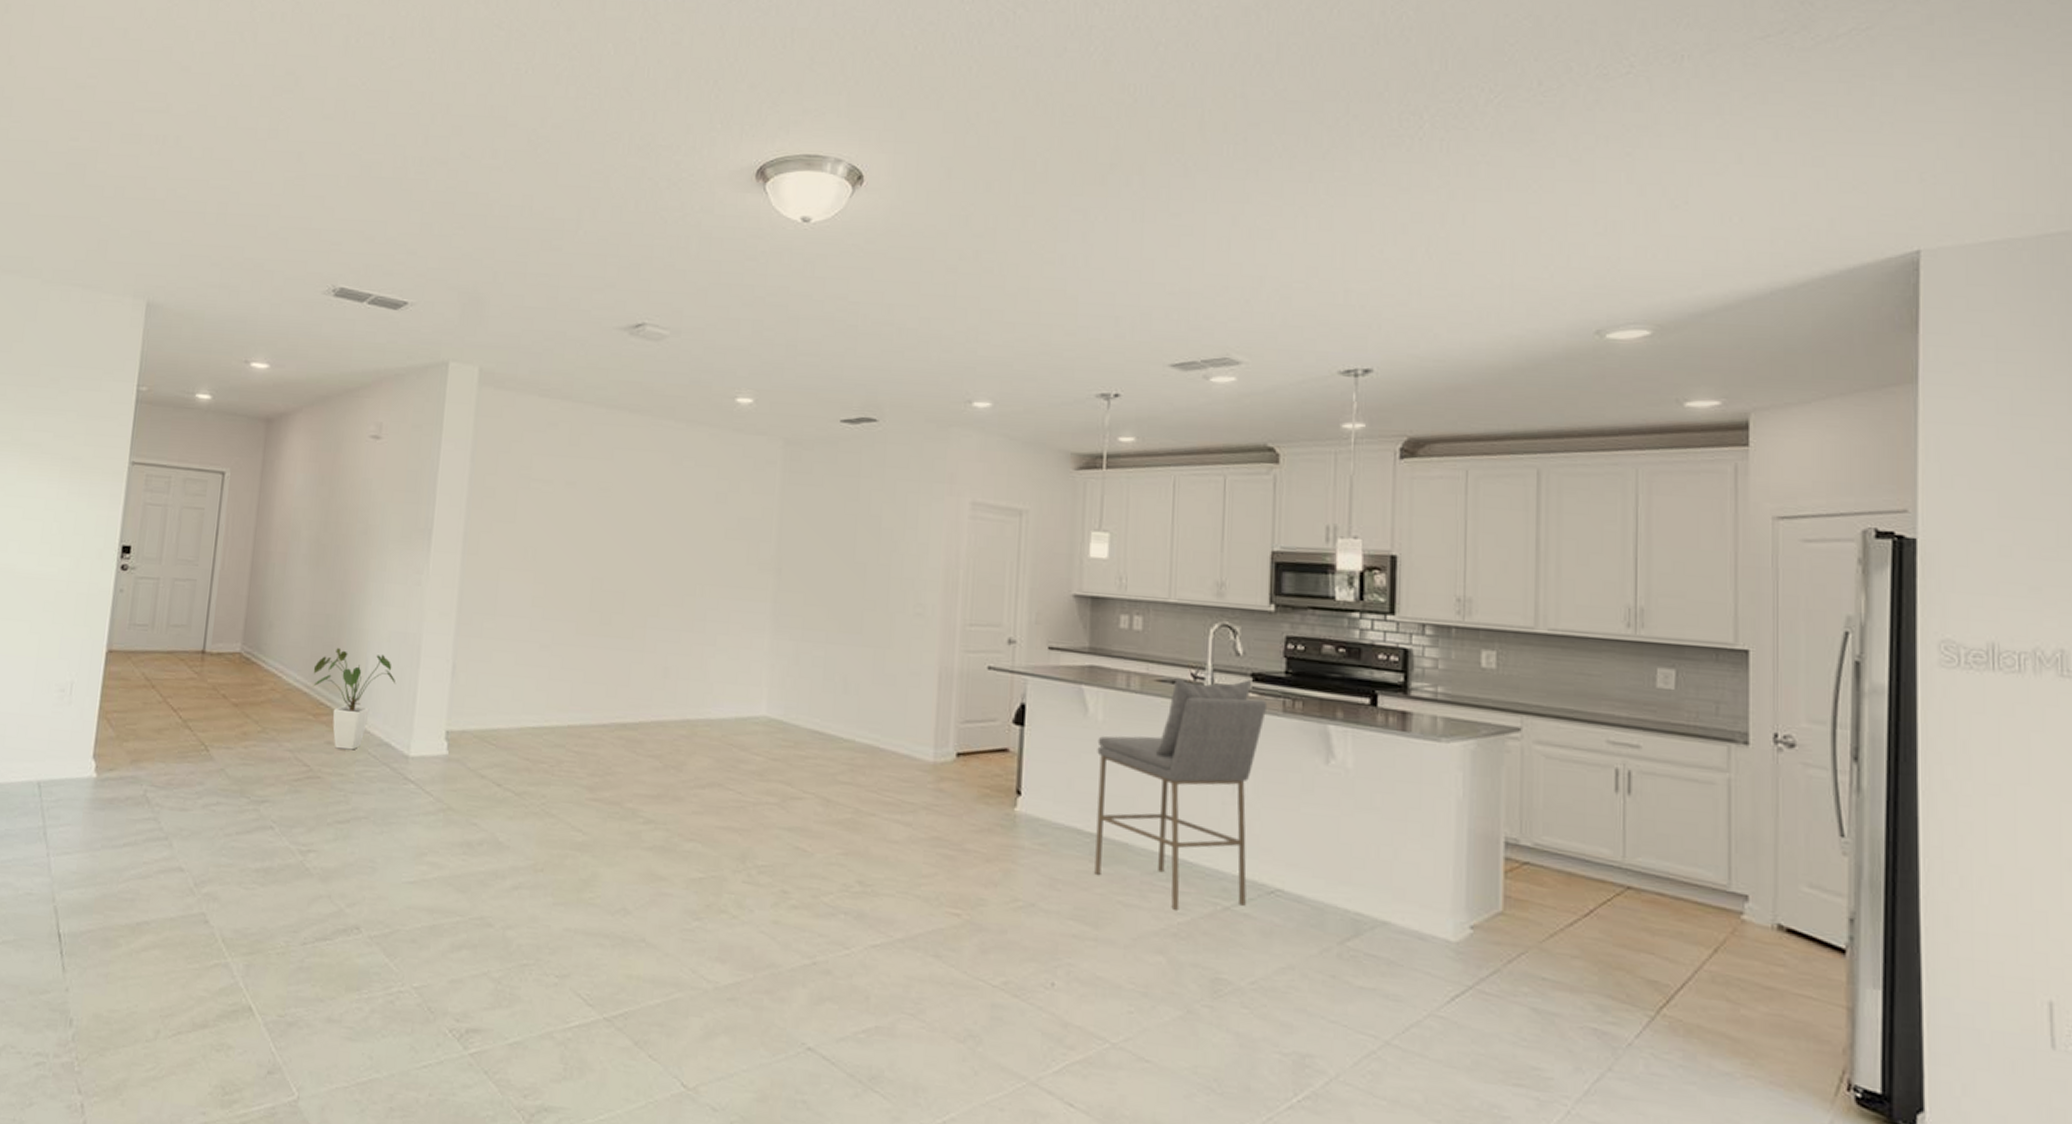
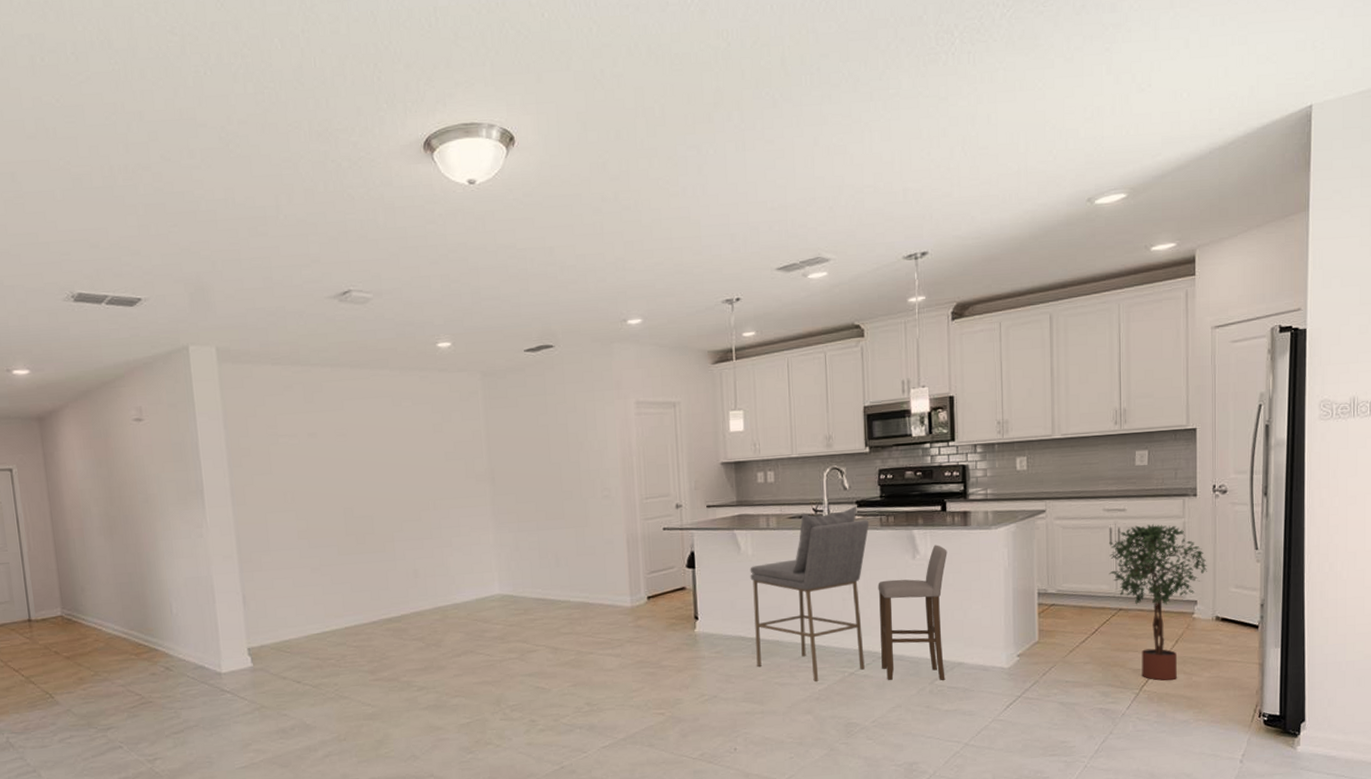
house plant: present [313,648,396,750] -> none [127,598,199,678]
bar stool: none [1270,750,1376,943] -> present [878,545,947,680]
potted tree: none [1612,771,1766,1007] -> present [1108,523,1208,681]

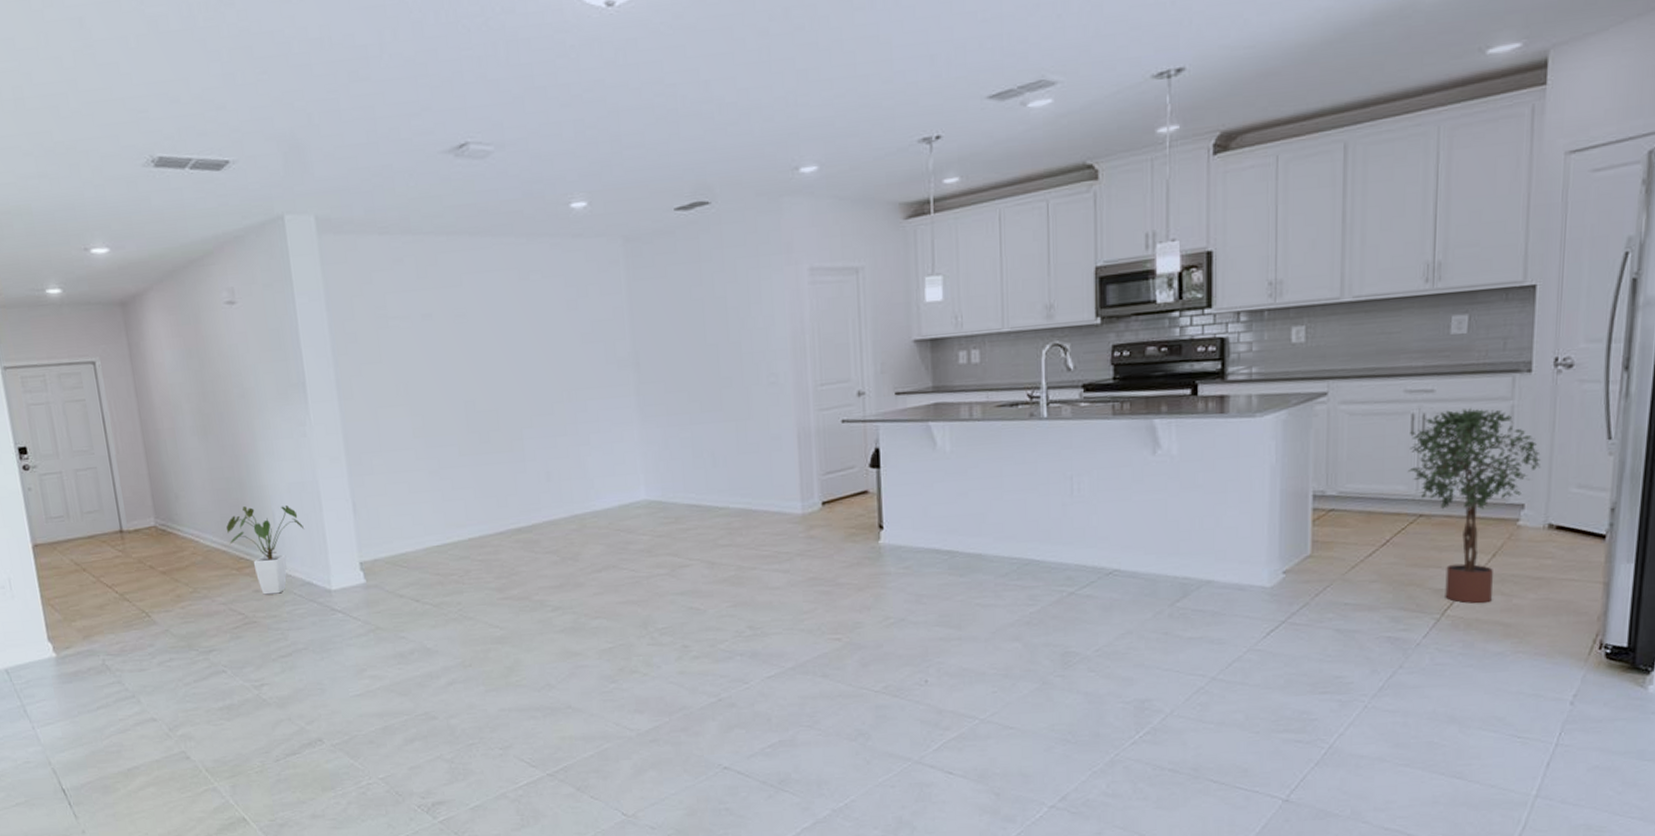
house plant: none [127,598,199,678] -> present [226,505,305,595]
bar stool: present [750,506,870,681] -> none [947,391,1099,603]
bar stool: present [878,545,947,680] -> none [1107,437,1197,602]

